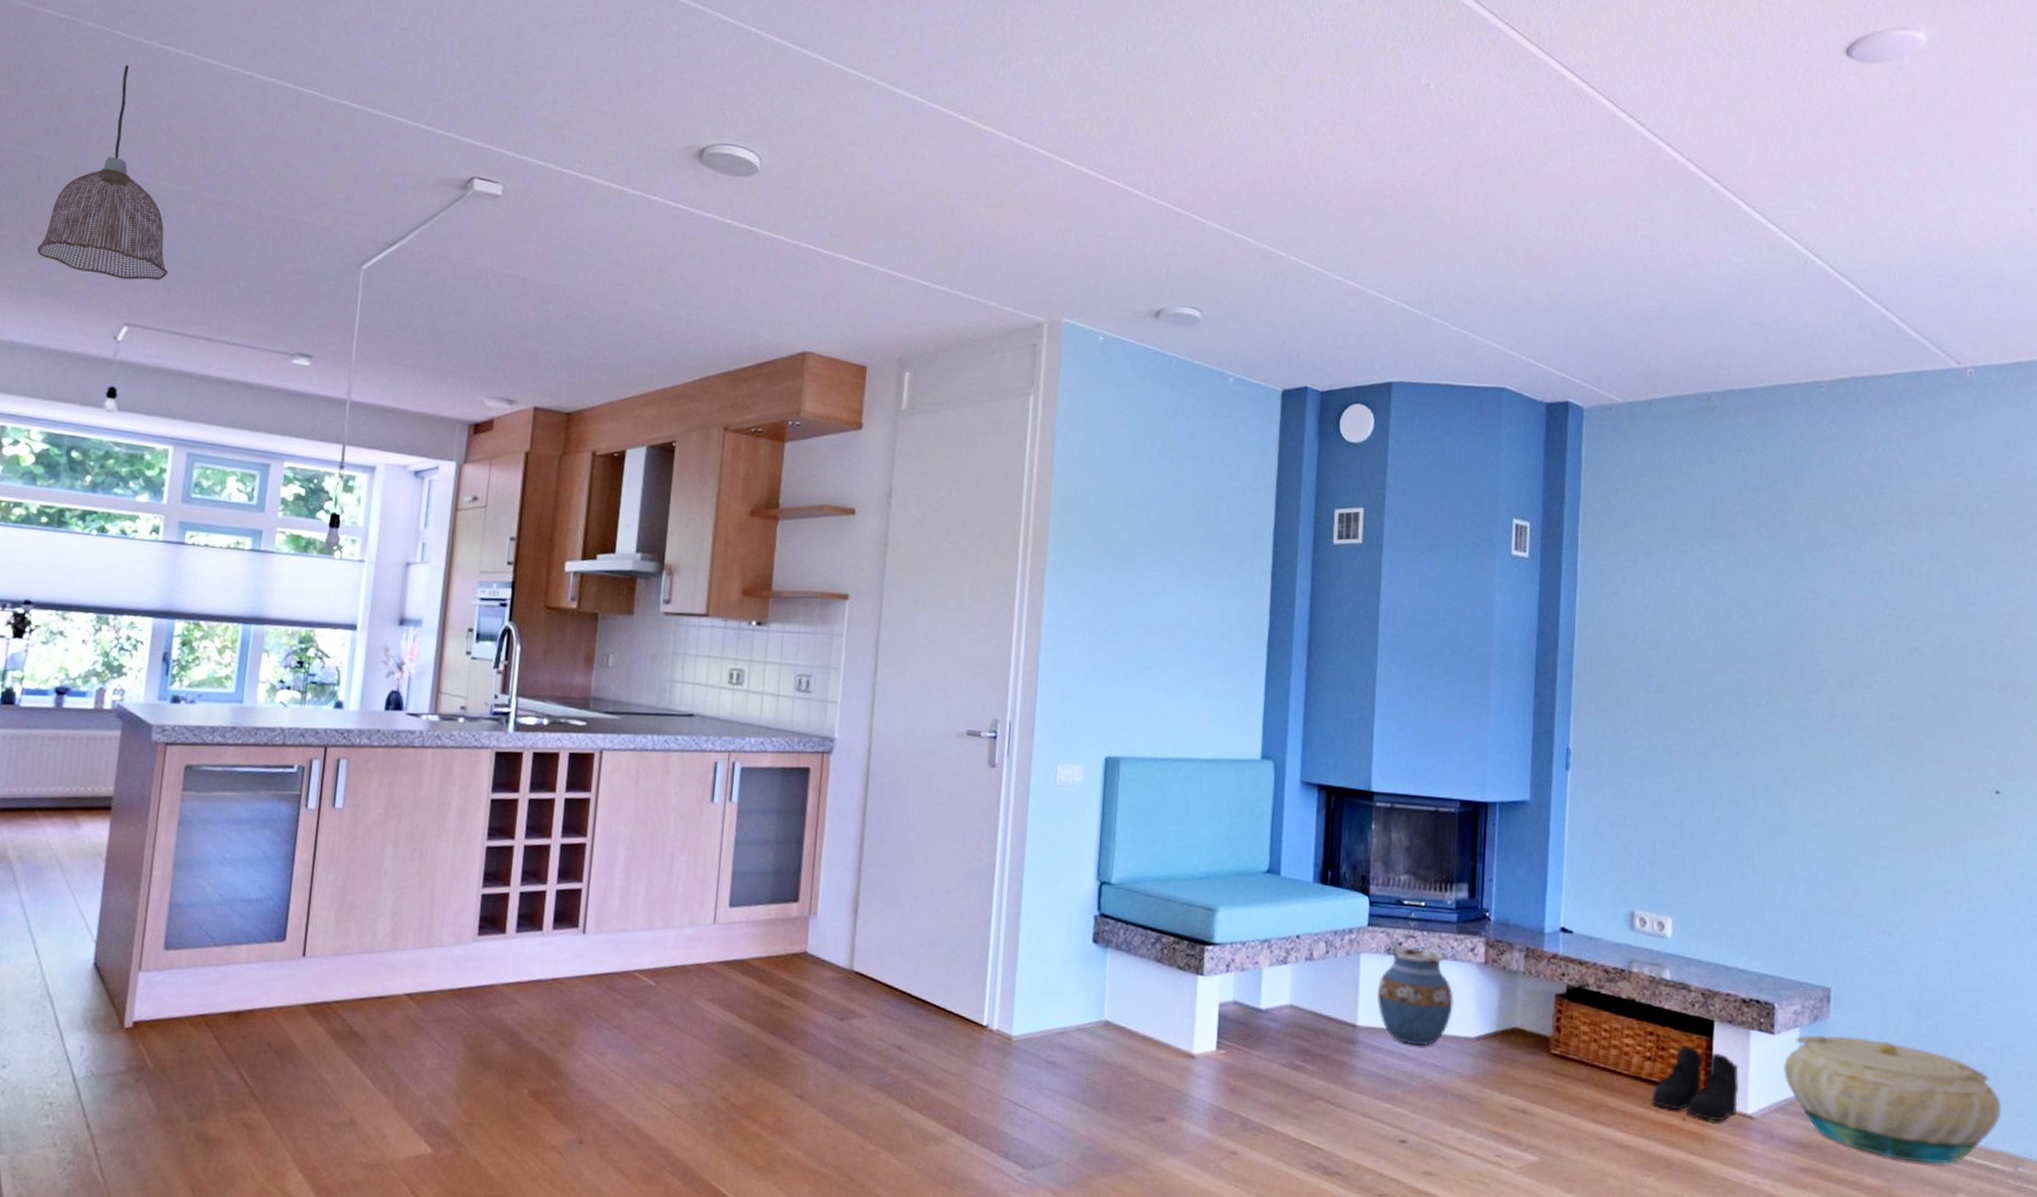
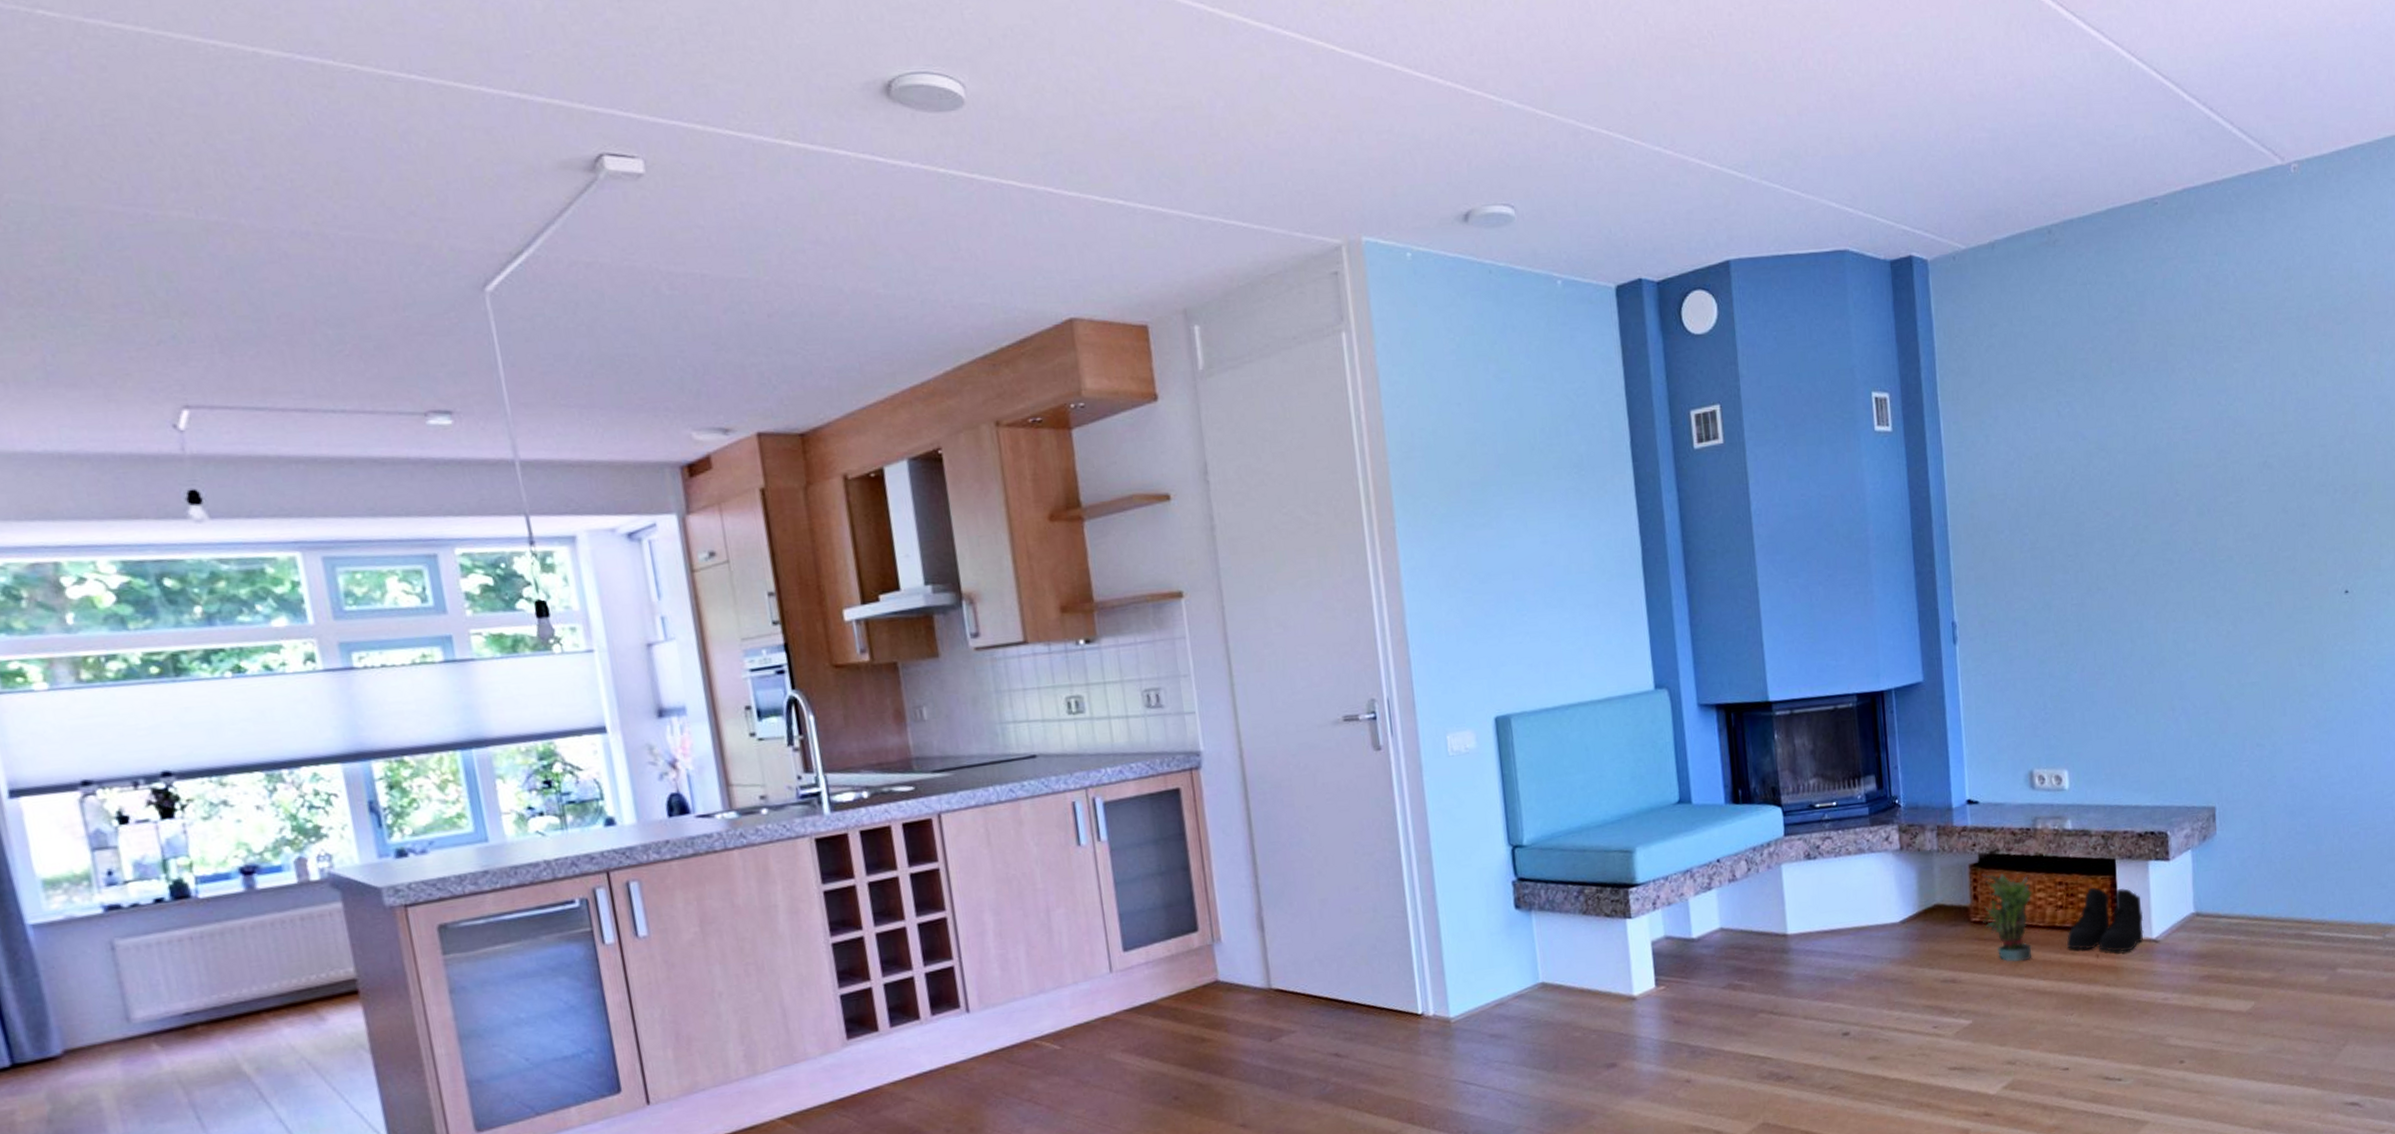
pendant lamp: present [37,65,168,281] -> none [23,56,222,349]
vase: present [1377,946,1454,1046] -> none [1802,846,1876,942]
potted plant: none [1563,1006,1620,1108] -> present [1981,873,2032,962]
basket: present [1782,1035,2002,1164] -> none [2179,845,2369,951]

